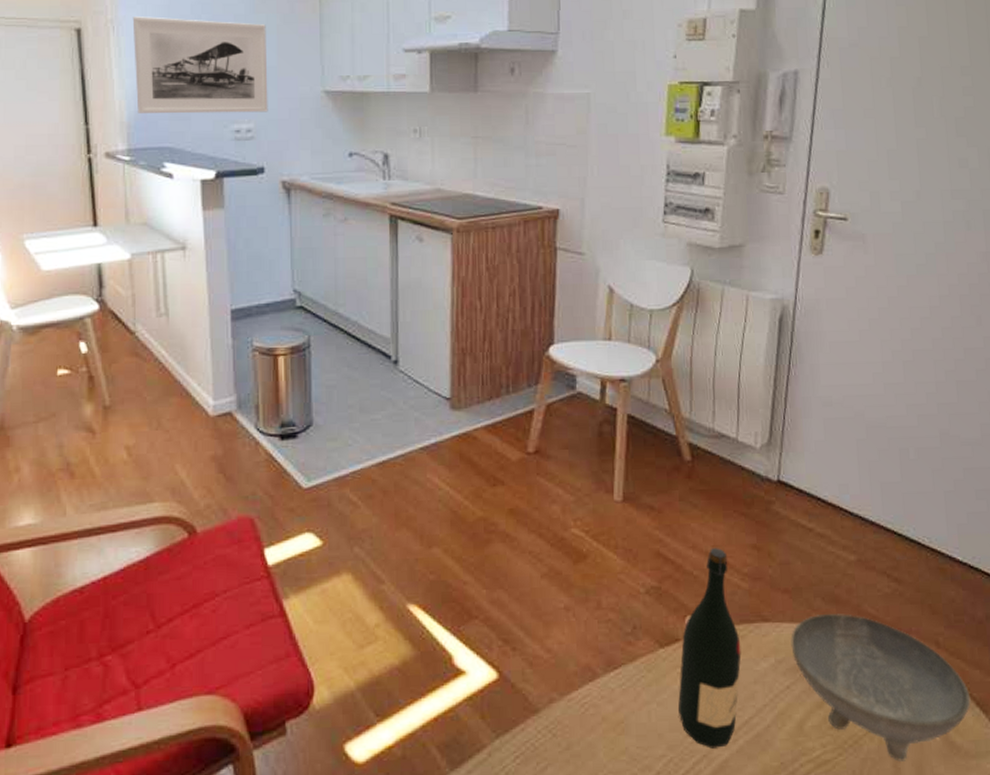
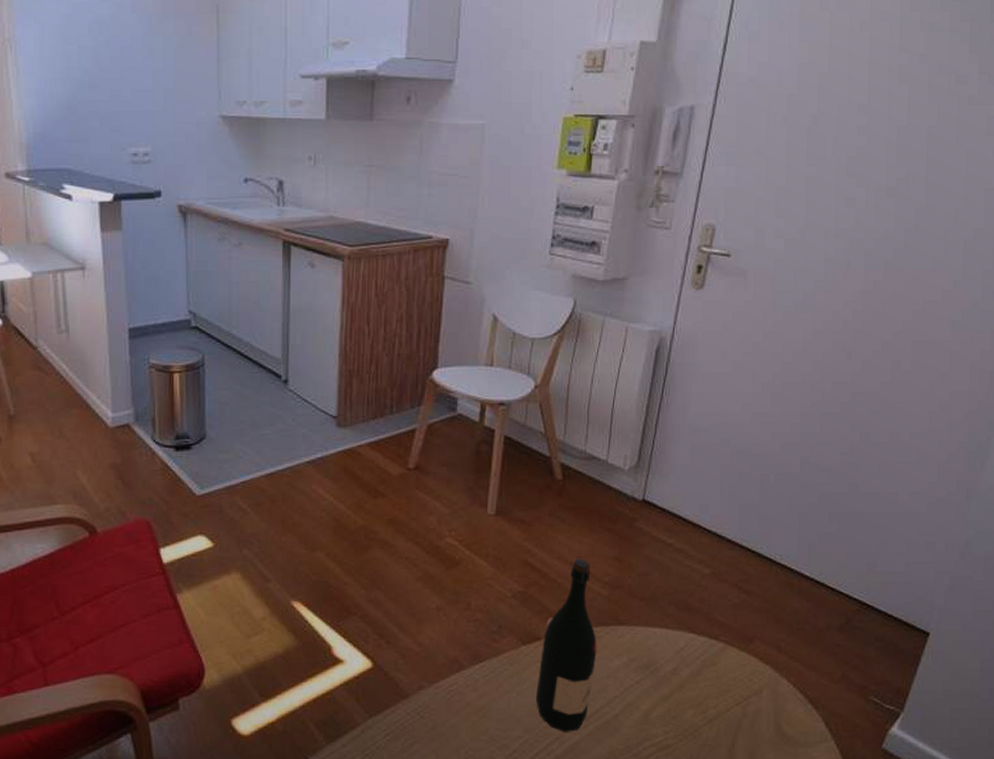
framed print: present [132,16,268,114] -> none [30,36,165,136]
bowl: present [791,614,971,762] -> none [643,620,805,748]

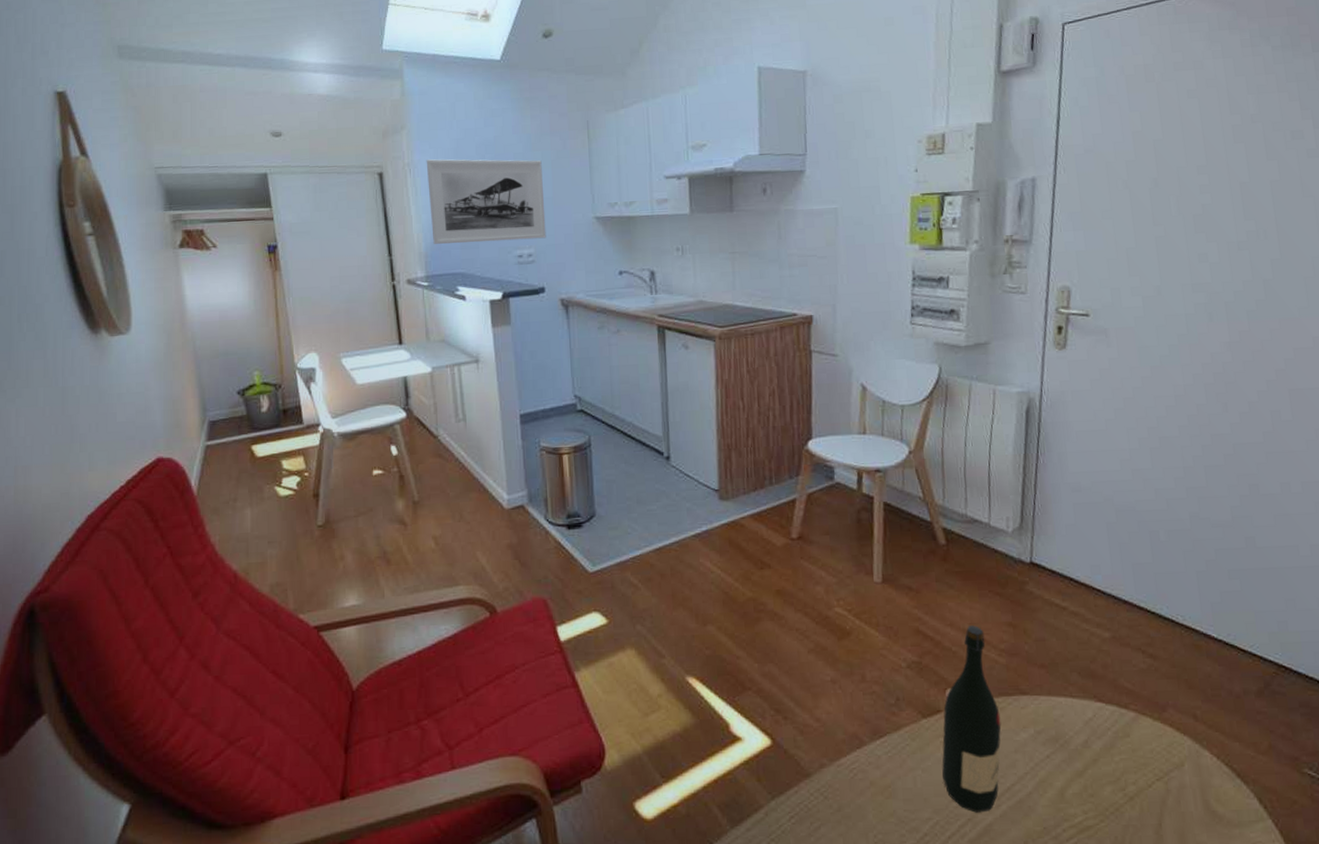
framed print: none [30,36,165,136] -> present [426,159,546,244]

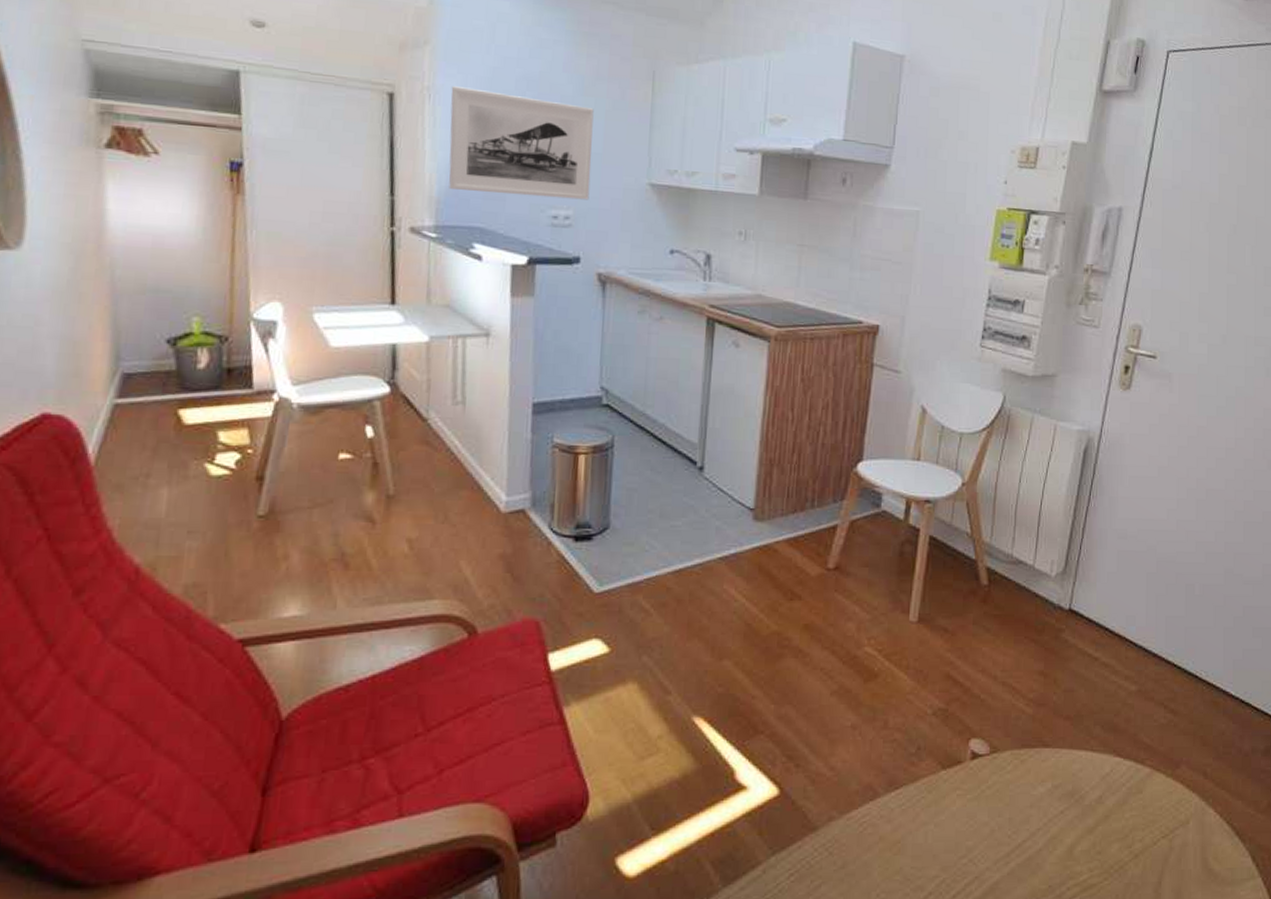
wine bottle: present [942,625,1001,813] -> none [955,673,1021,870]

